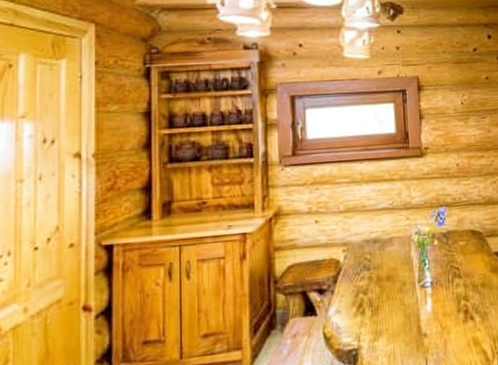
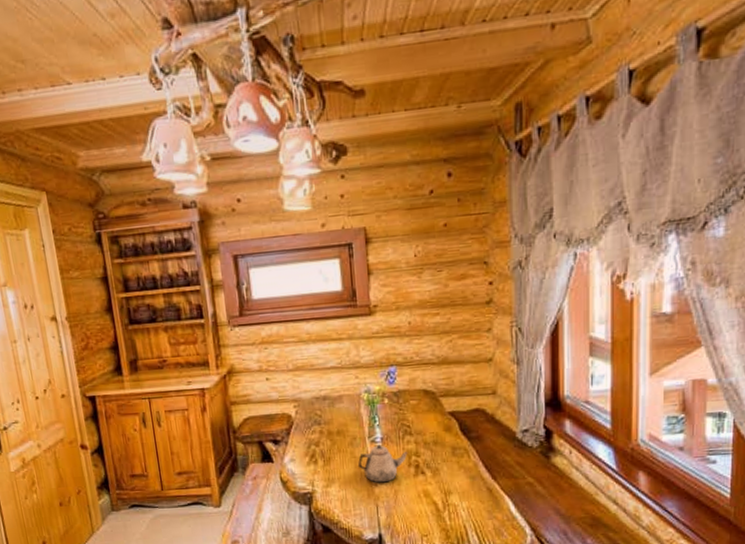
teapot: none [407,288,457,333] -> present [357,444,408,483]

